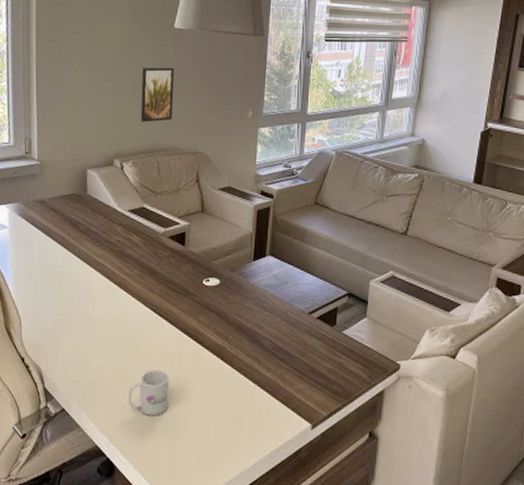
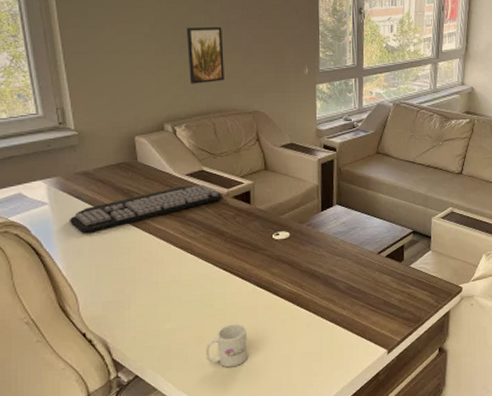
keyboard: none [24,221,159,260] -> present [70,184,222,234]

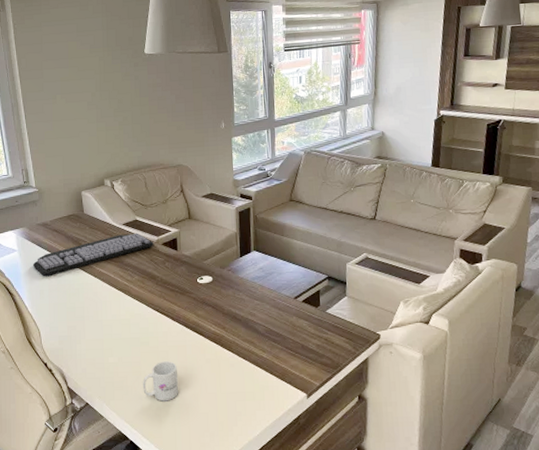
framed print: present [186,26,224,84] -> none [120,90,152,143]

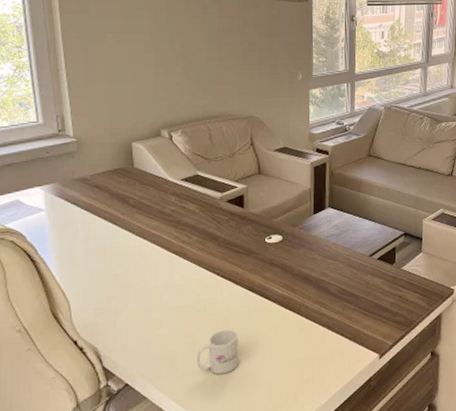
keyboard: present [33,233,153,277] -> none [65,189,216,240]

